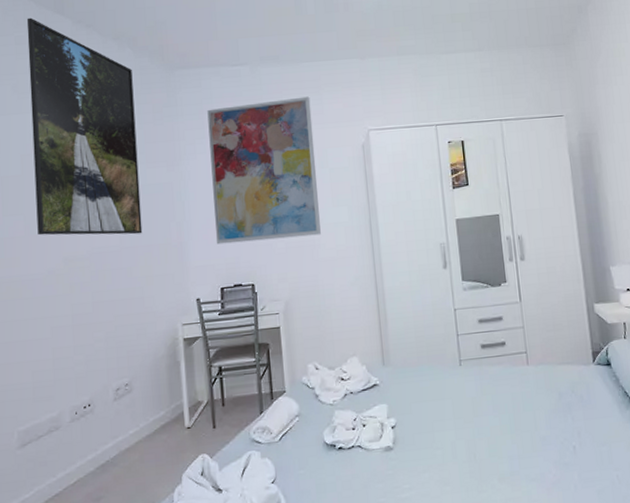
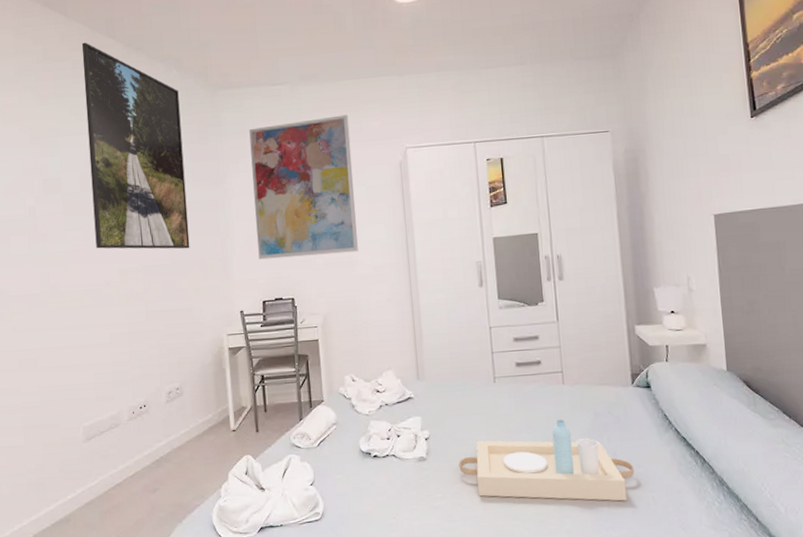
serving tray: none [426,400,599,485] -> present [459,419,634,501]

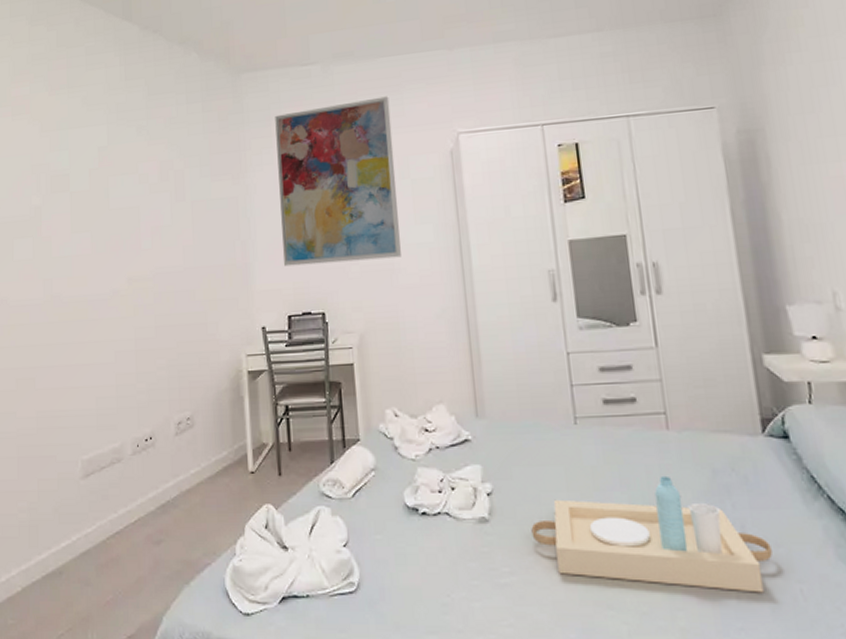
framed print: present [81,42,190,249] -> none [96,26,206,254]

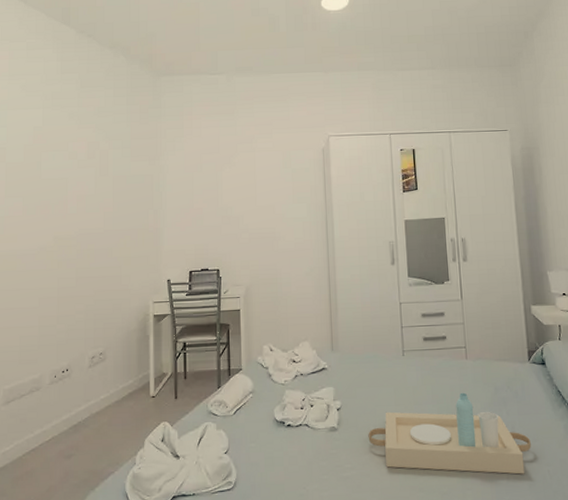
wall art: present [275,96,401,267] -> none [187,104,281,232]

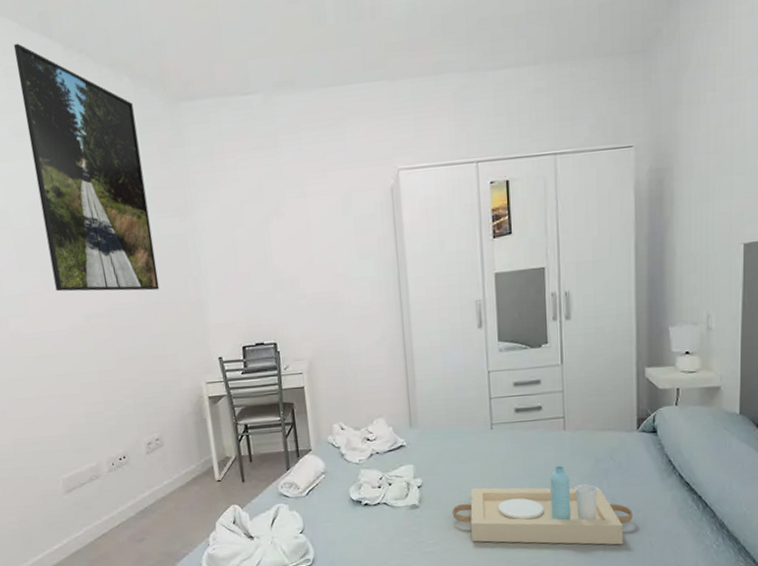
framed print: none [34,27,124,219] -> present [13,43,160,292]

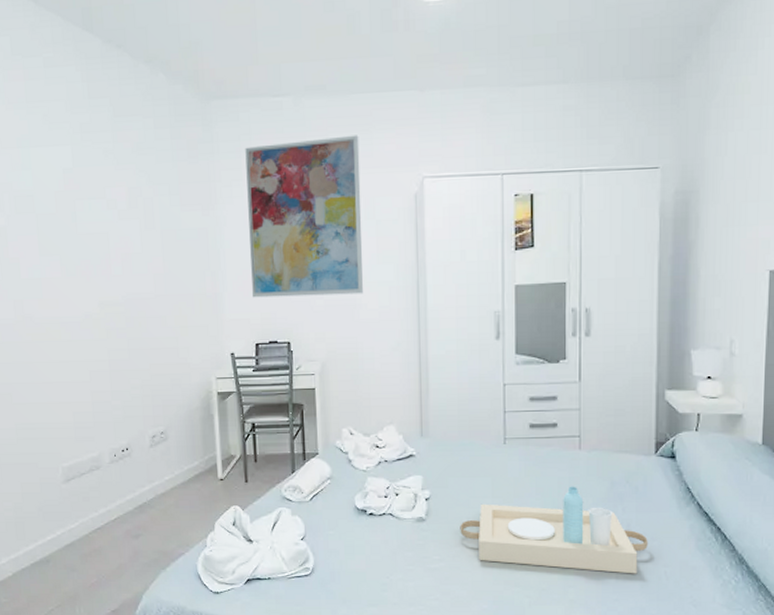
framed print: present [13,43,160,292] -> none [54,35,177,282]
wall art: none [217,130,345,301] -> present [245,135,363,298]

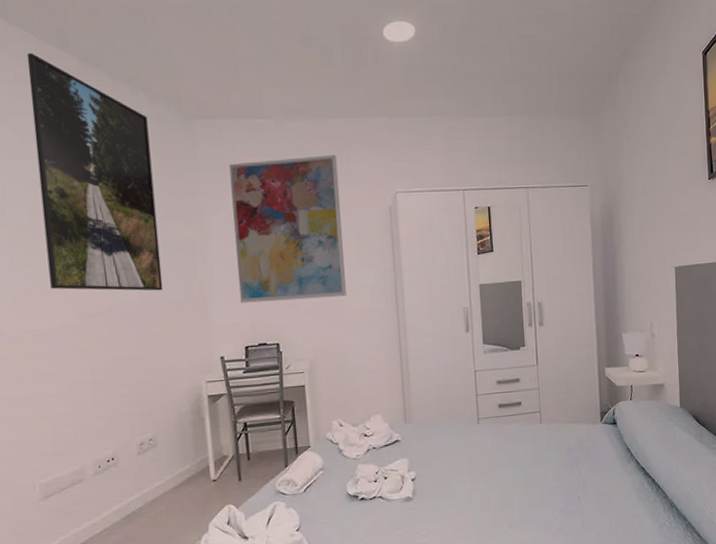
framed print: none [54,35,177,282] -> present [26,52,163,291]
serving tray: present [460,486,648,574] -> none [443,455,600,531]

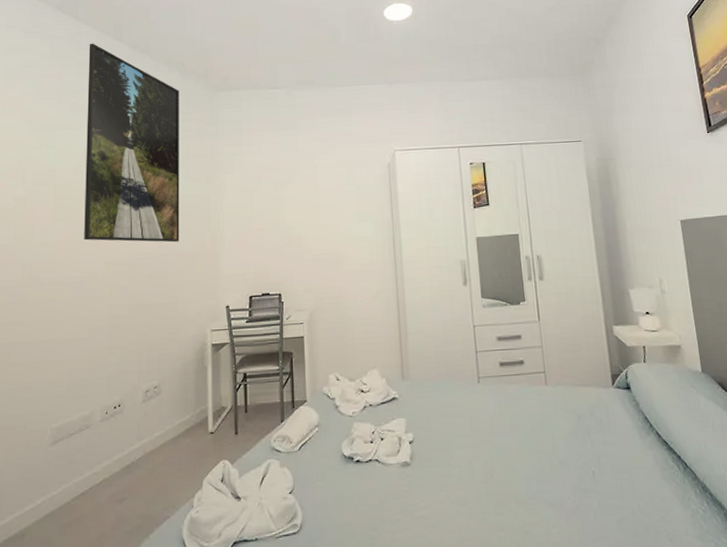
wall art: present [229,154,346,303] -> none [245,118,346,255]

